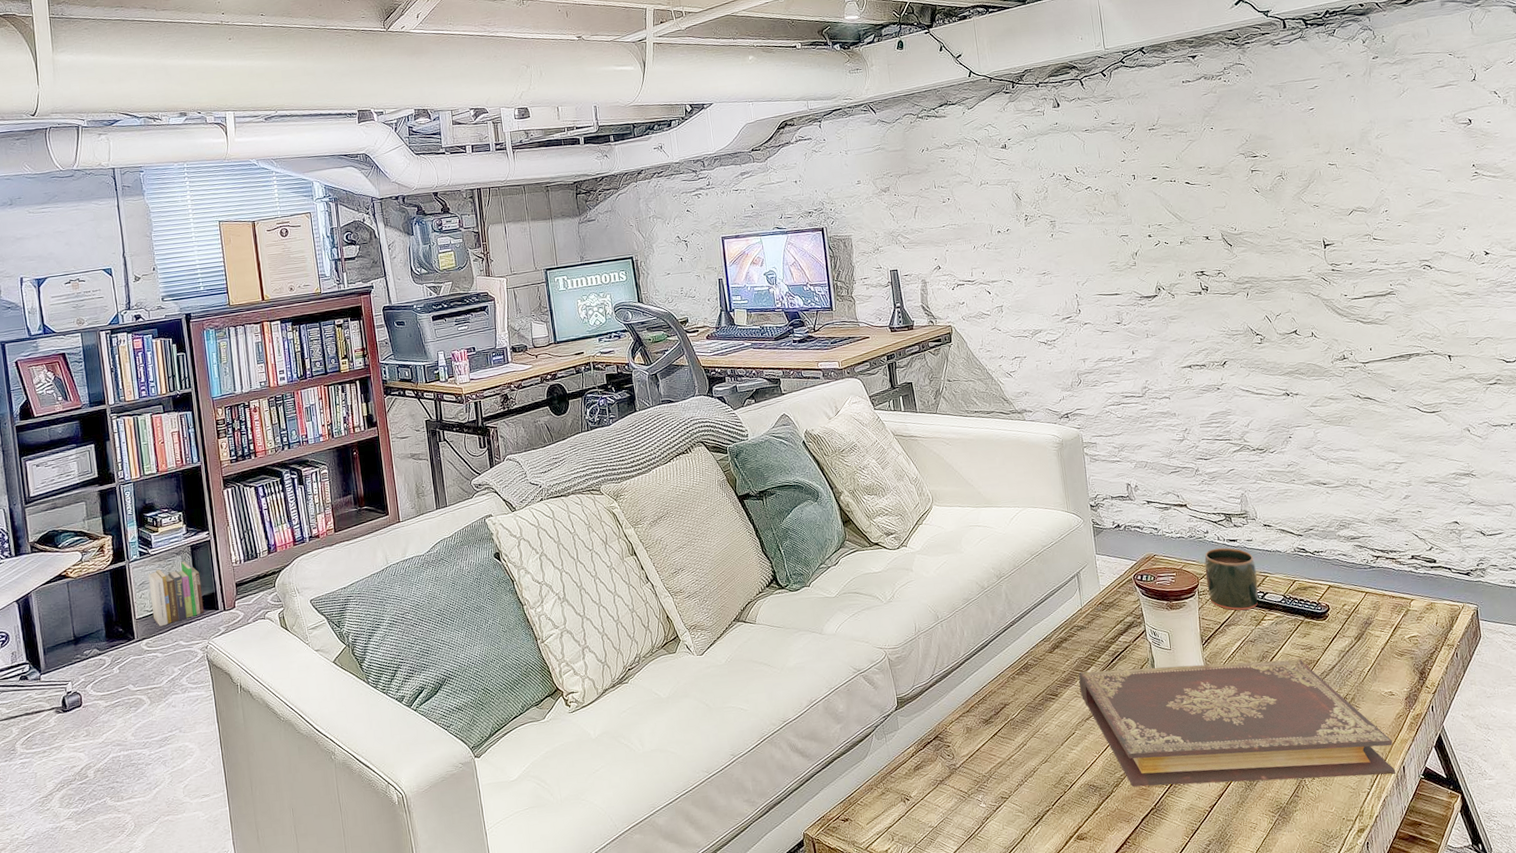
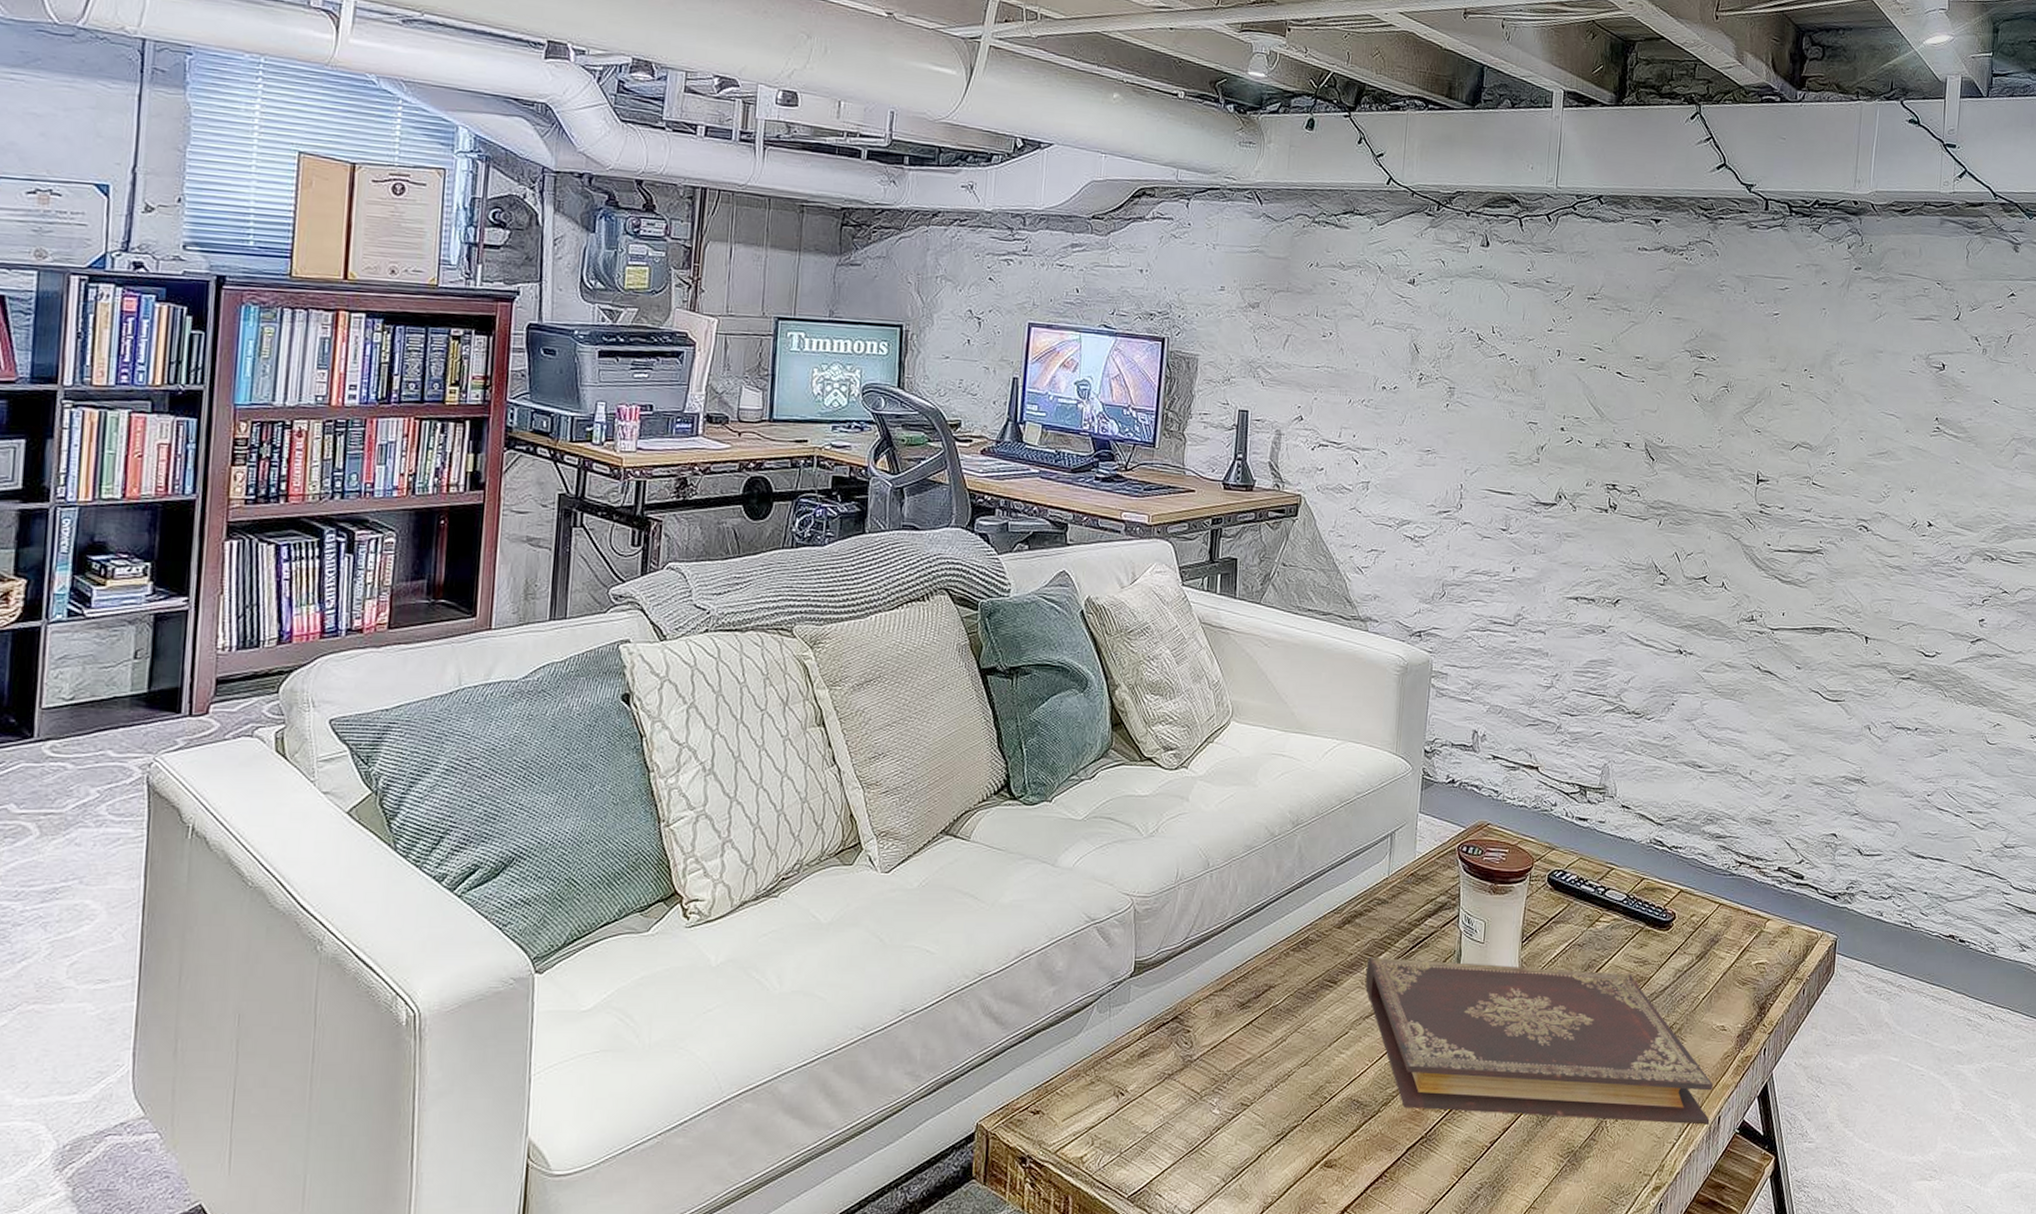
books: present [148,561,205,627] -> none [70,635,160,725]
mug: present [1204,547,1259,611] -> none [1541,825,1603,906]

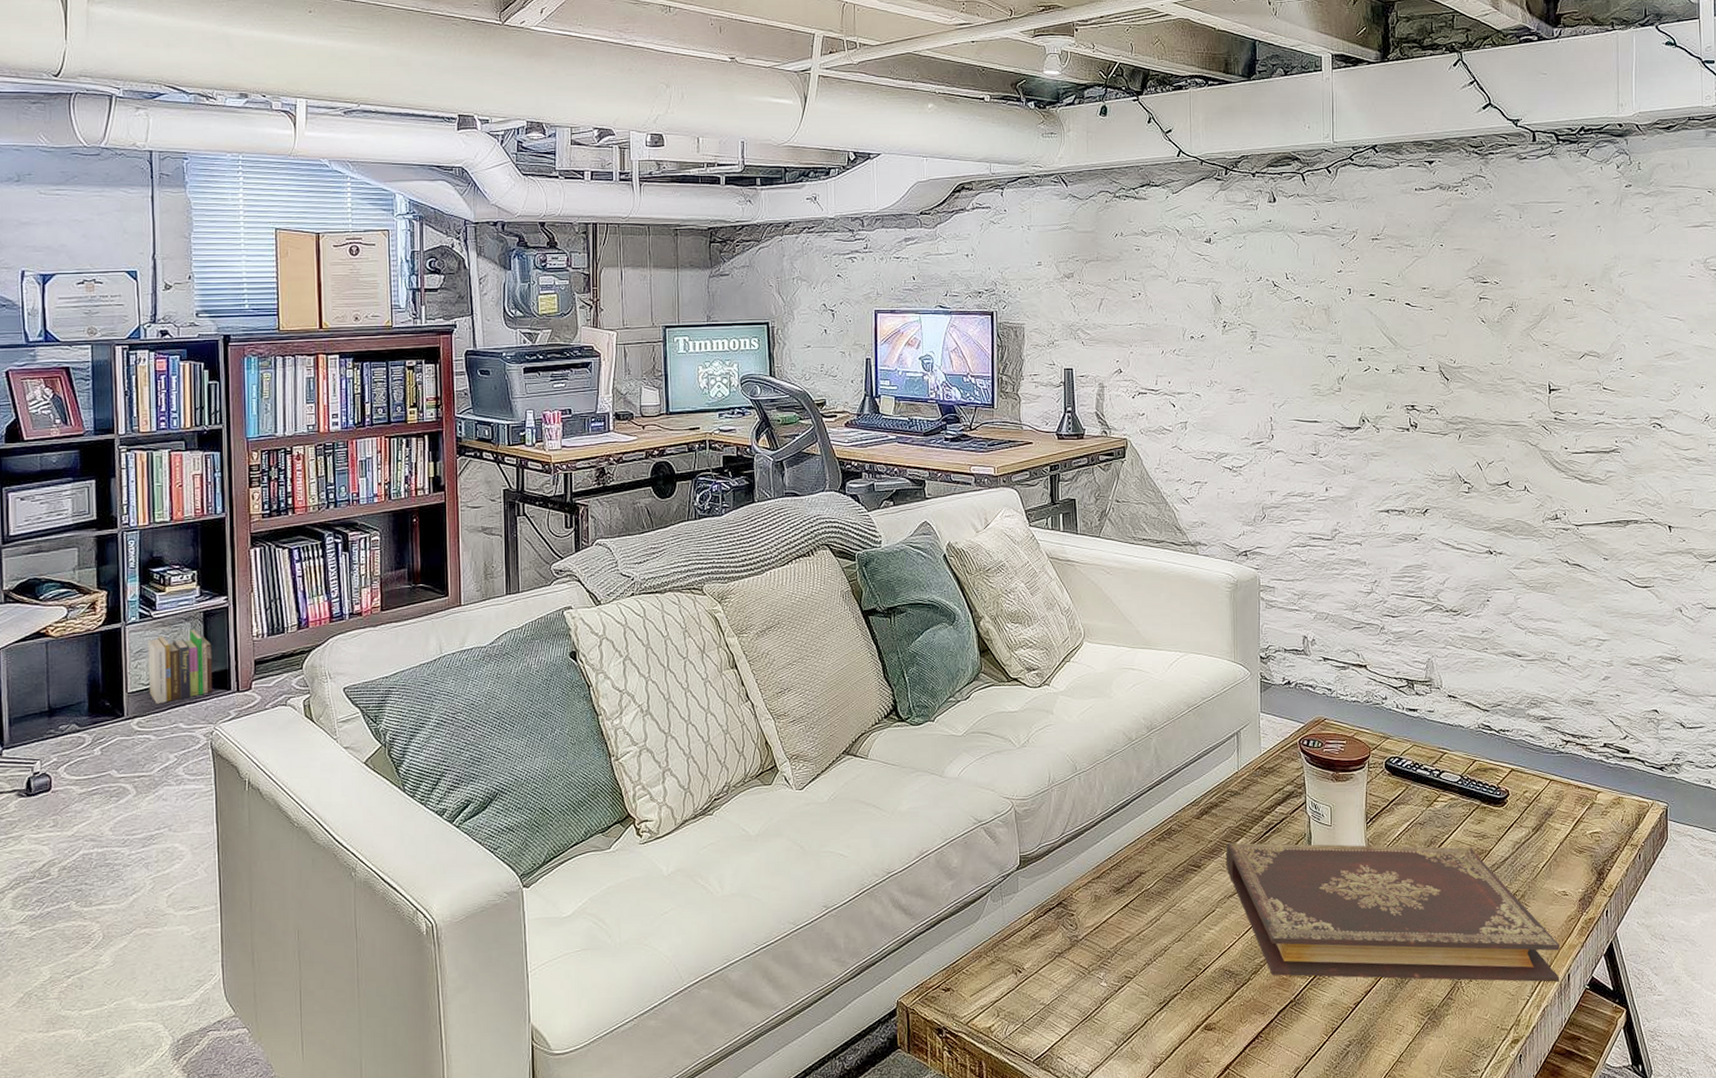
books: none [70,635,160,725] -> present [148,630,213,704]

